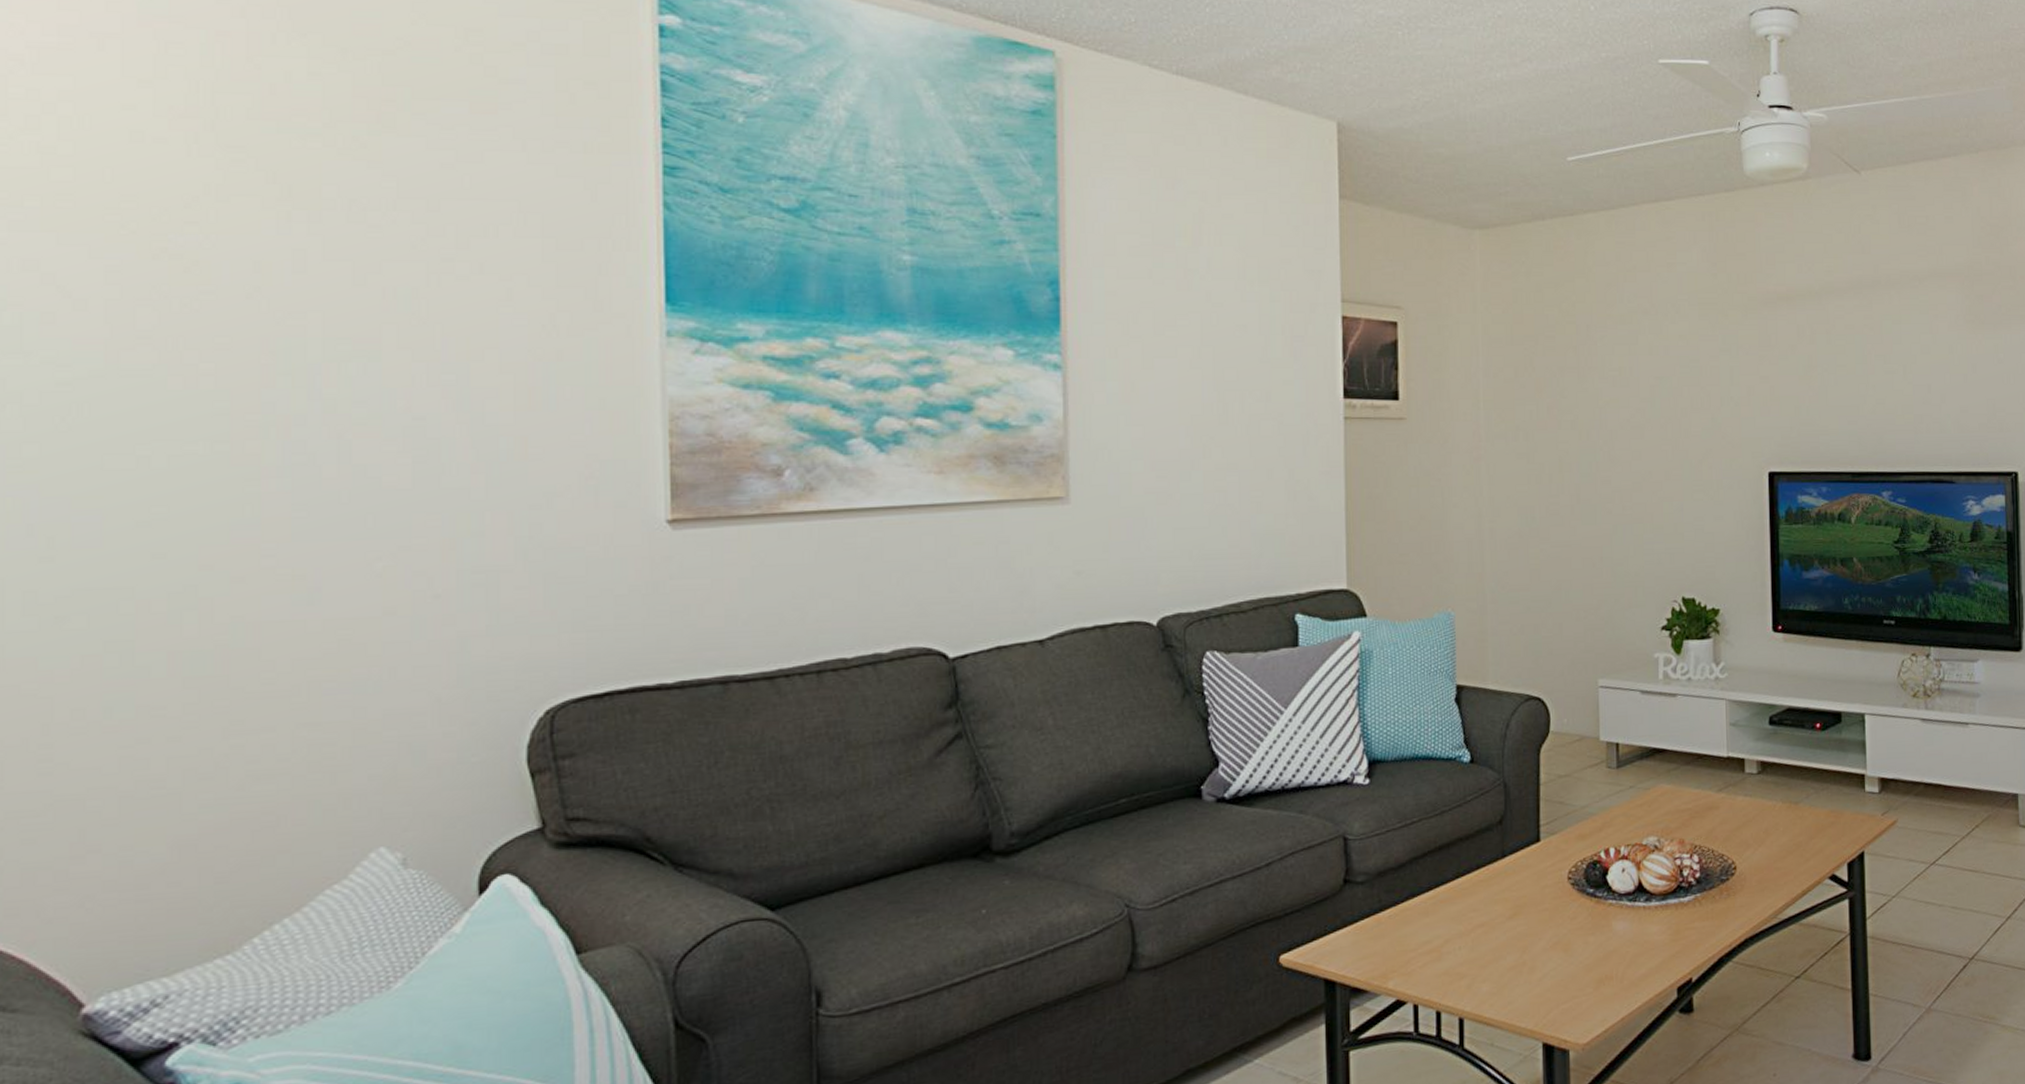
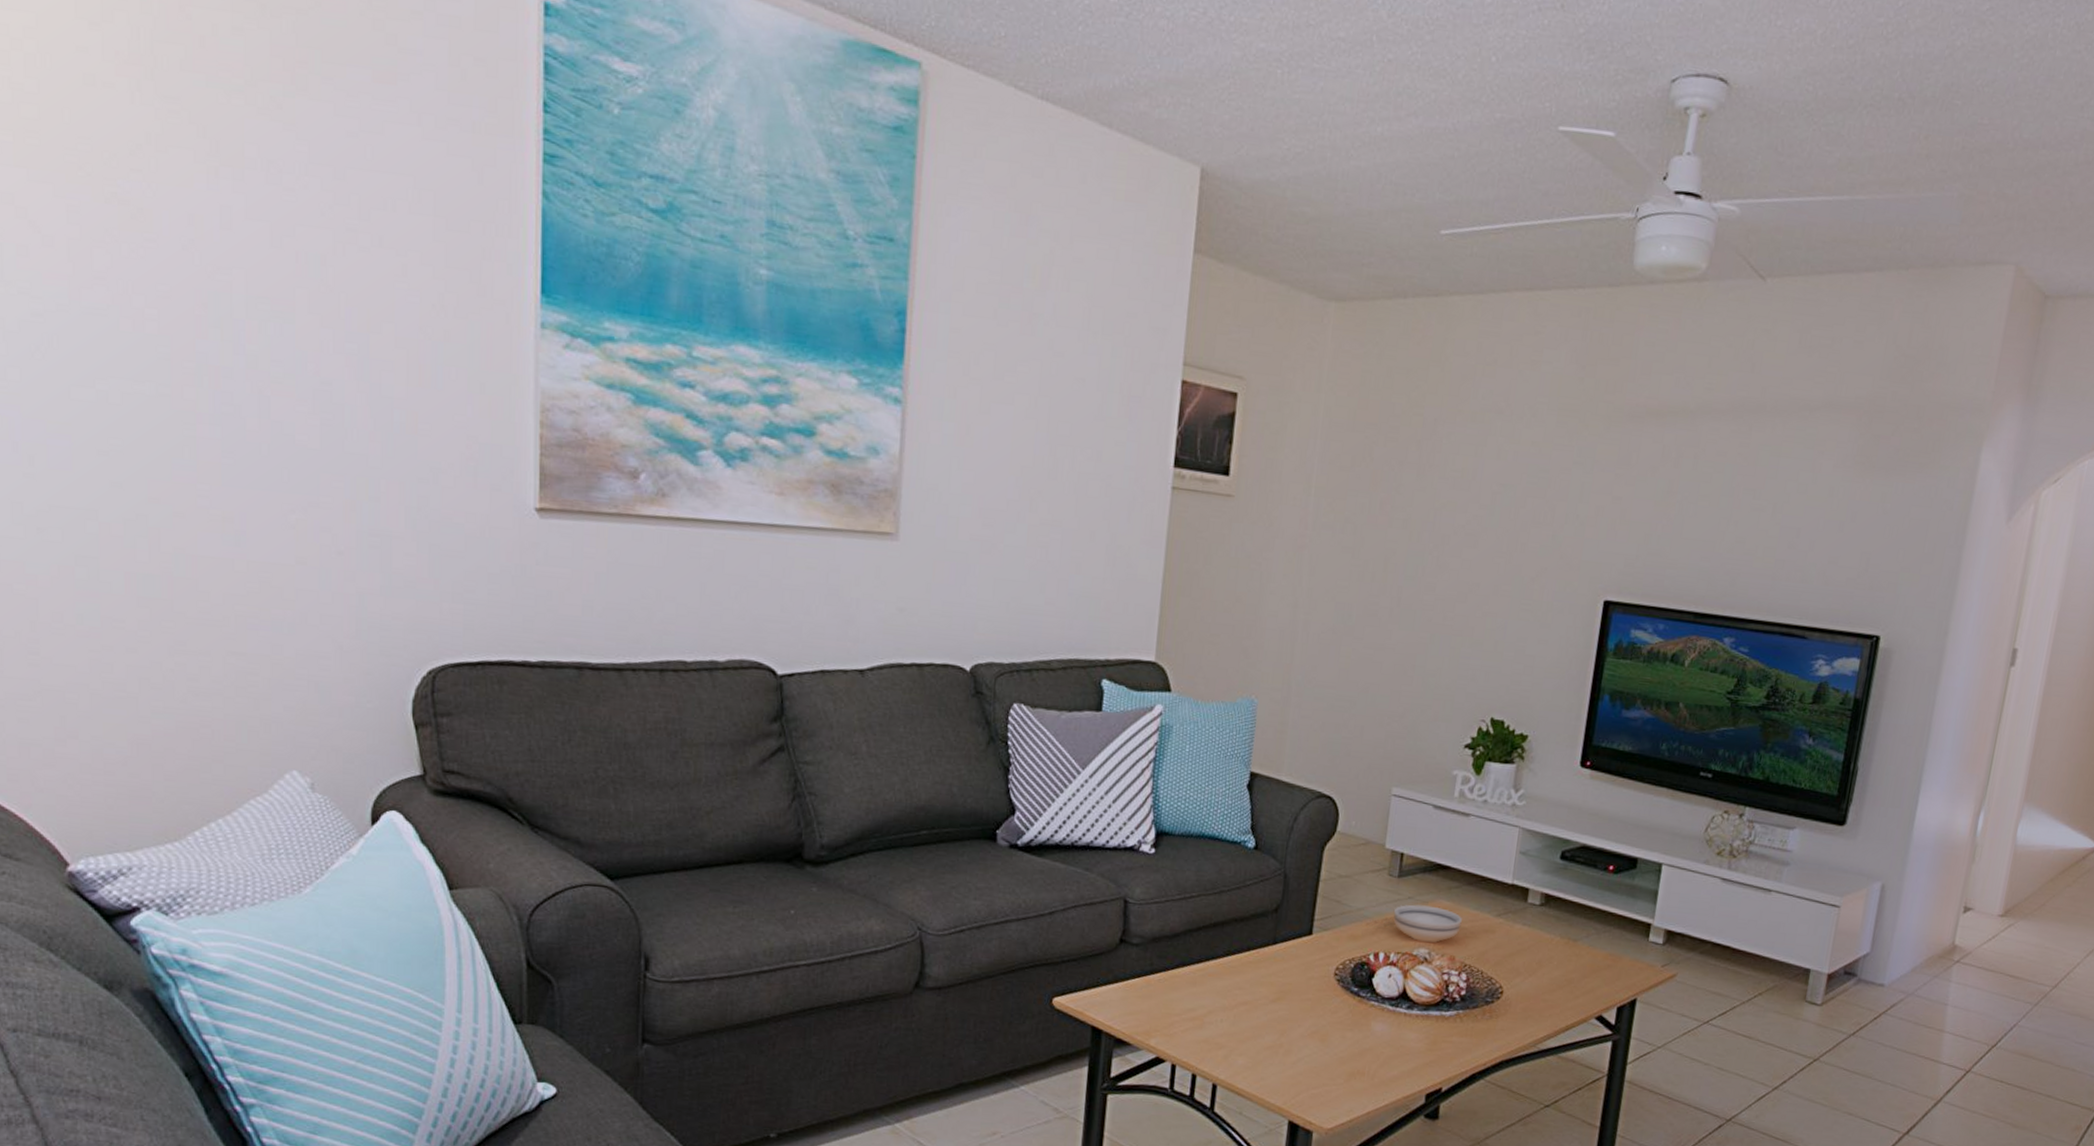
bowl: none [1617,791,1685,831] -> present [1393,904,1462,944]

